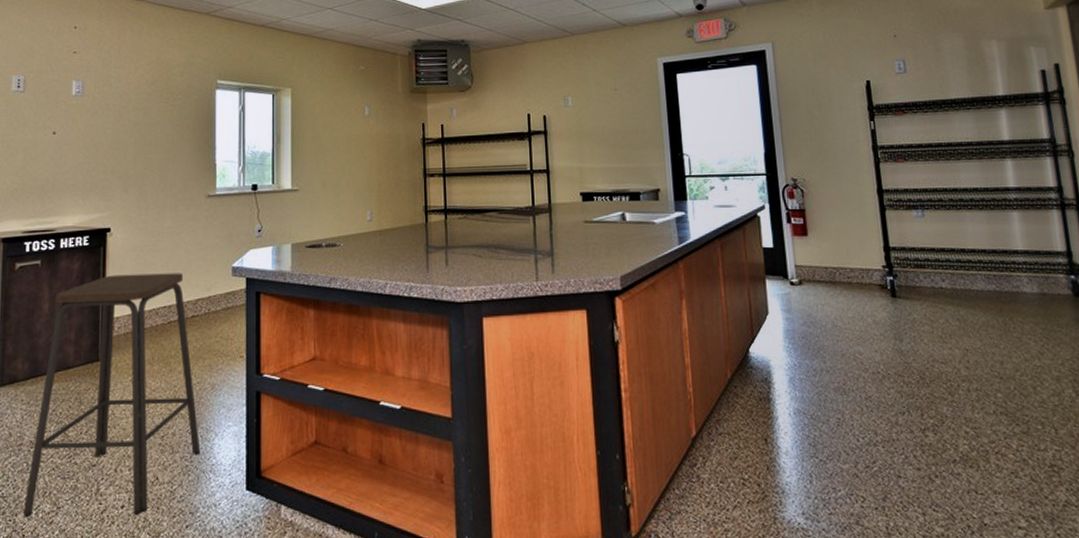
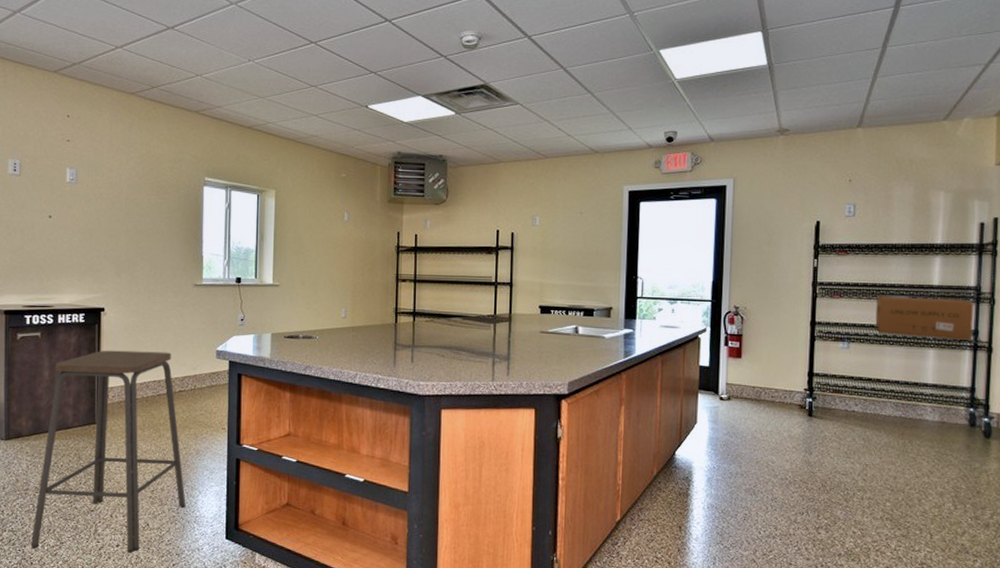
box: none [944,153,1057,200] -> present [875,295,973,341]

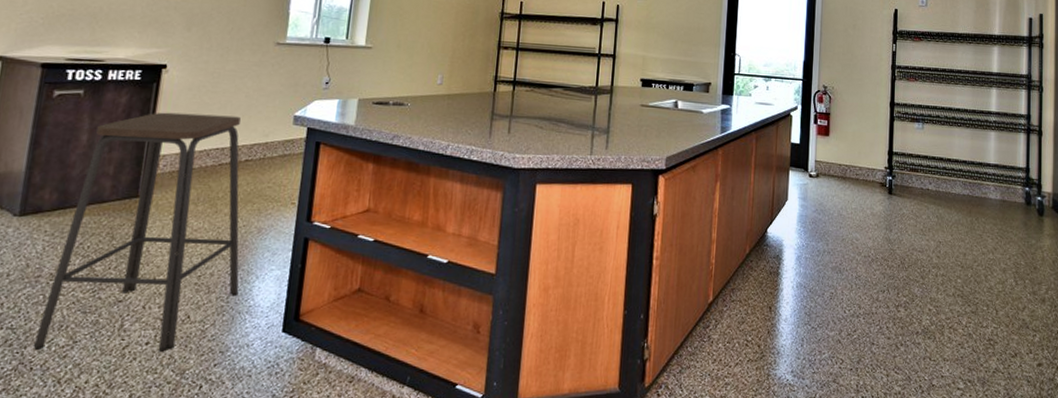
box: present [875,295,973,341] -> none [945,79,1026,125]

